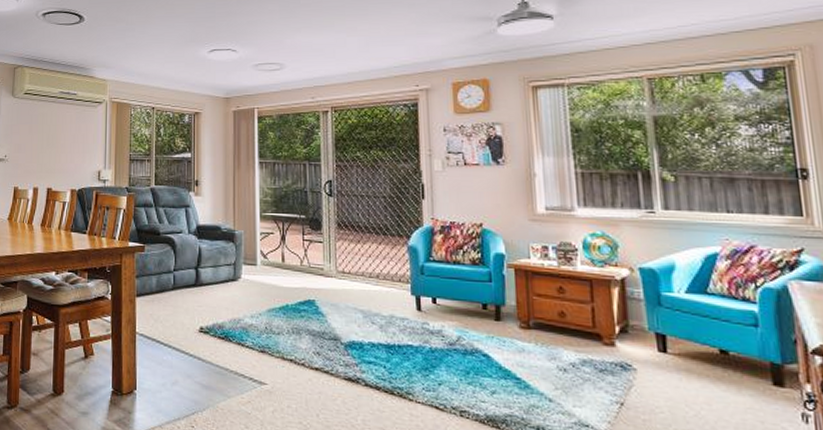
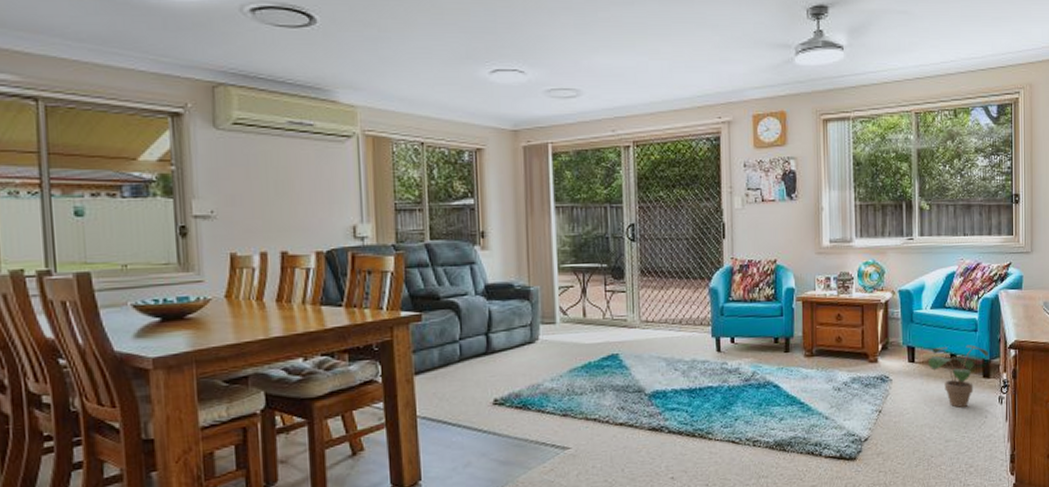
potted plant: none [686,340,779,418] -> present [927,344,988,408]

